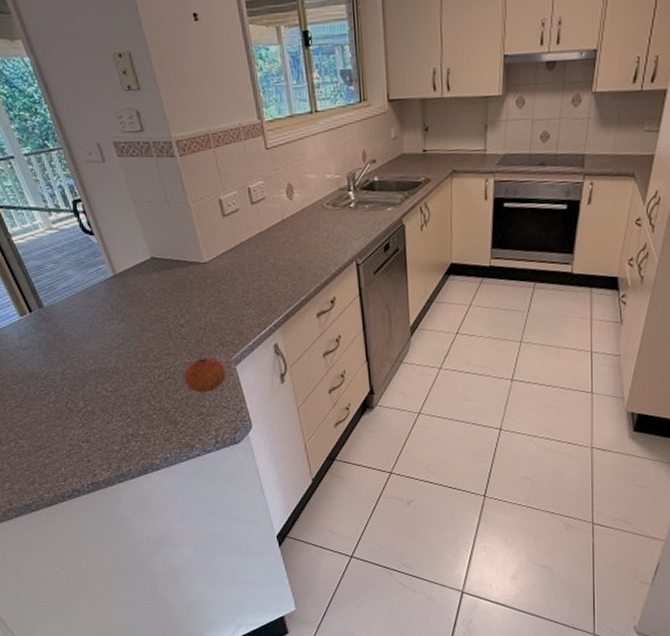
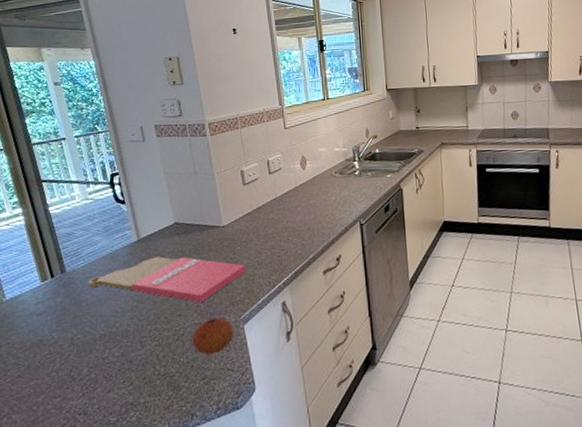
cutting board: none [68,293,234,342] -> present [88,256,247,303]

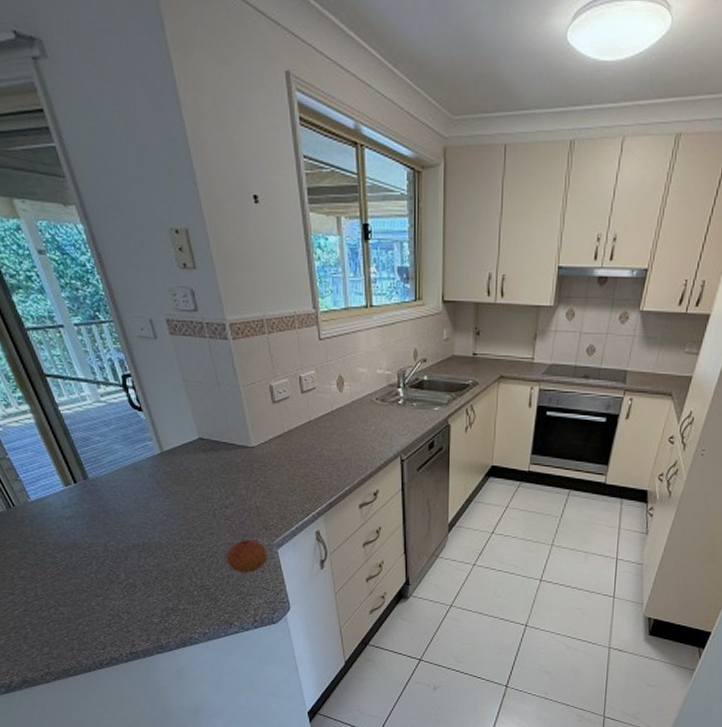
cutting board: present [88,256,247,303] -> none [113,472,279,523]

